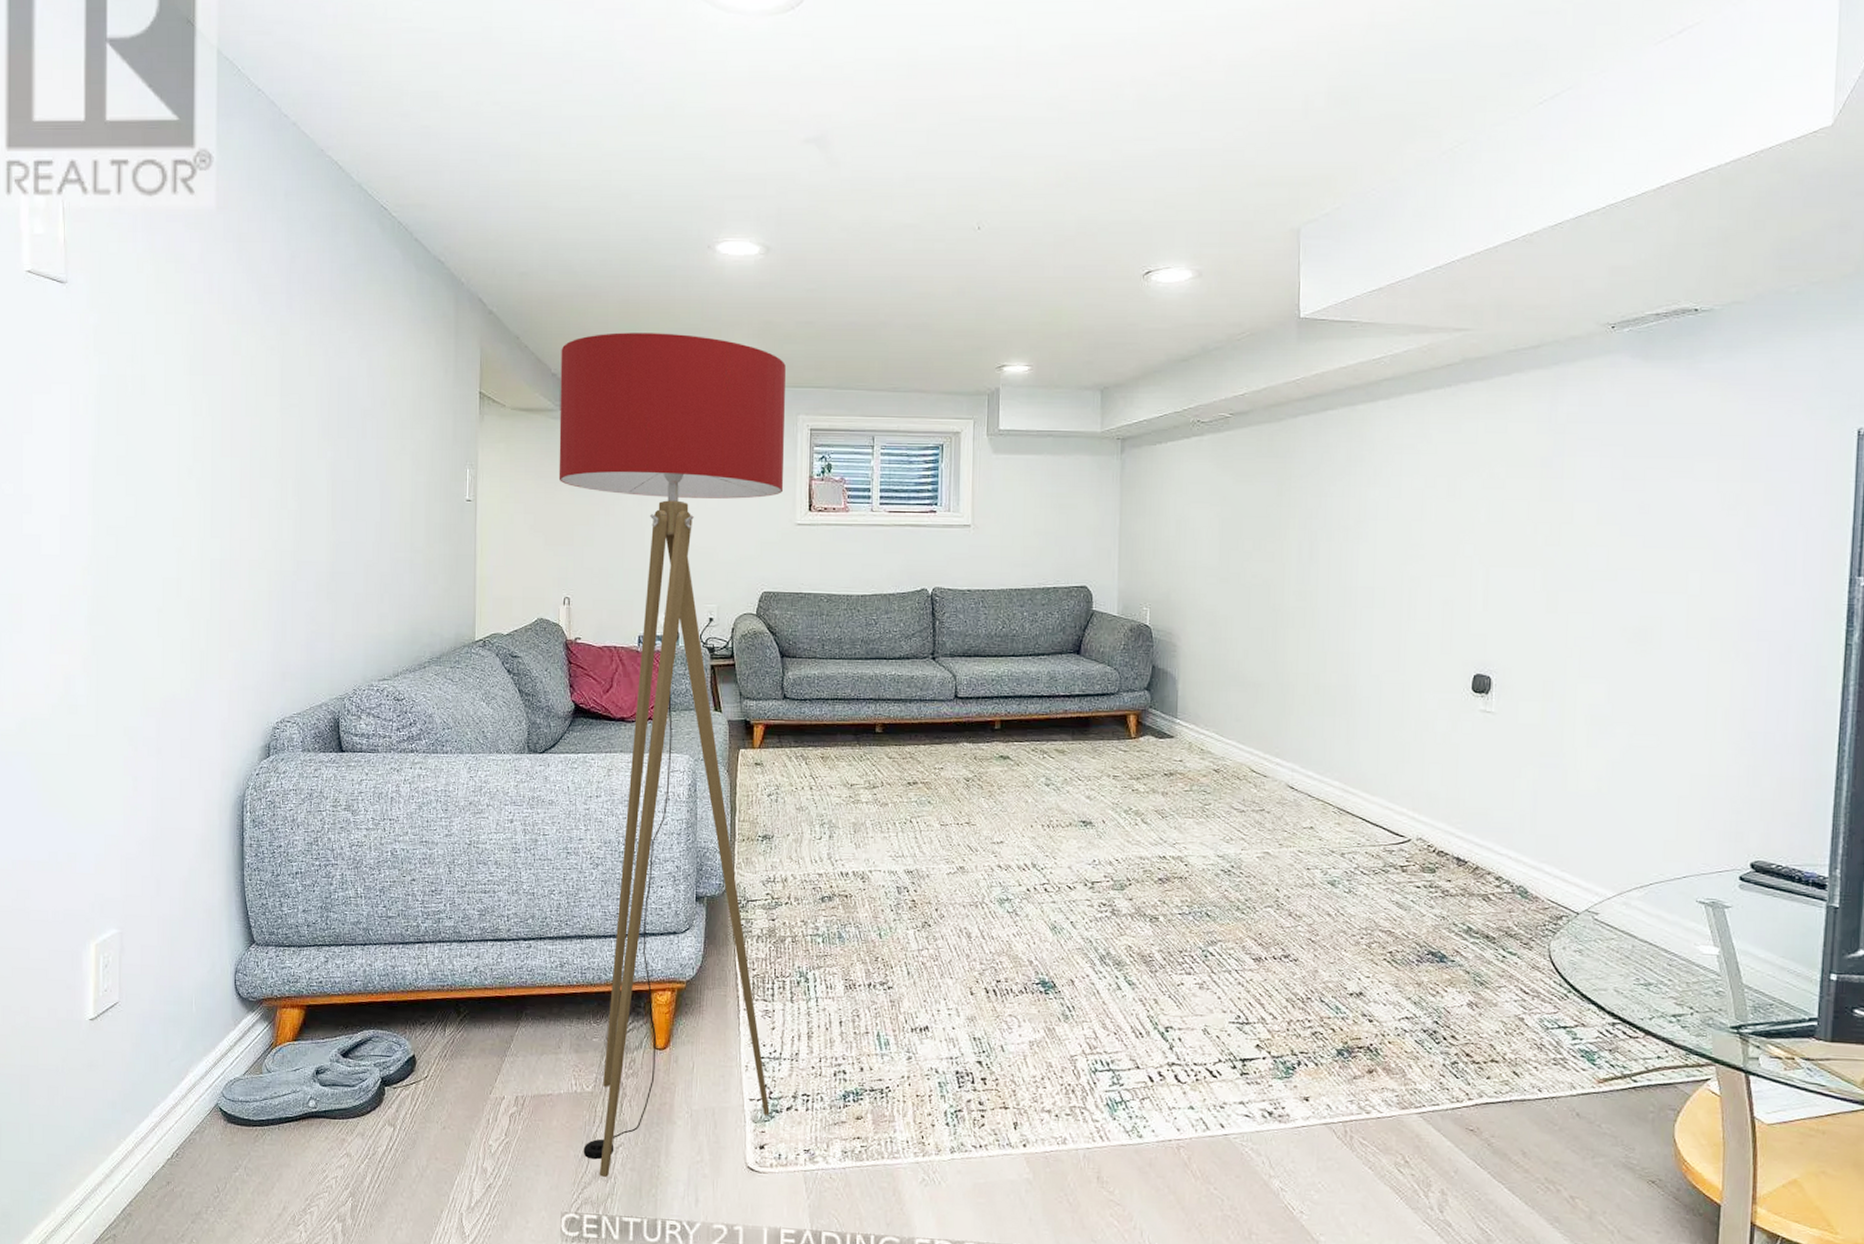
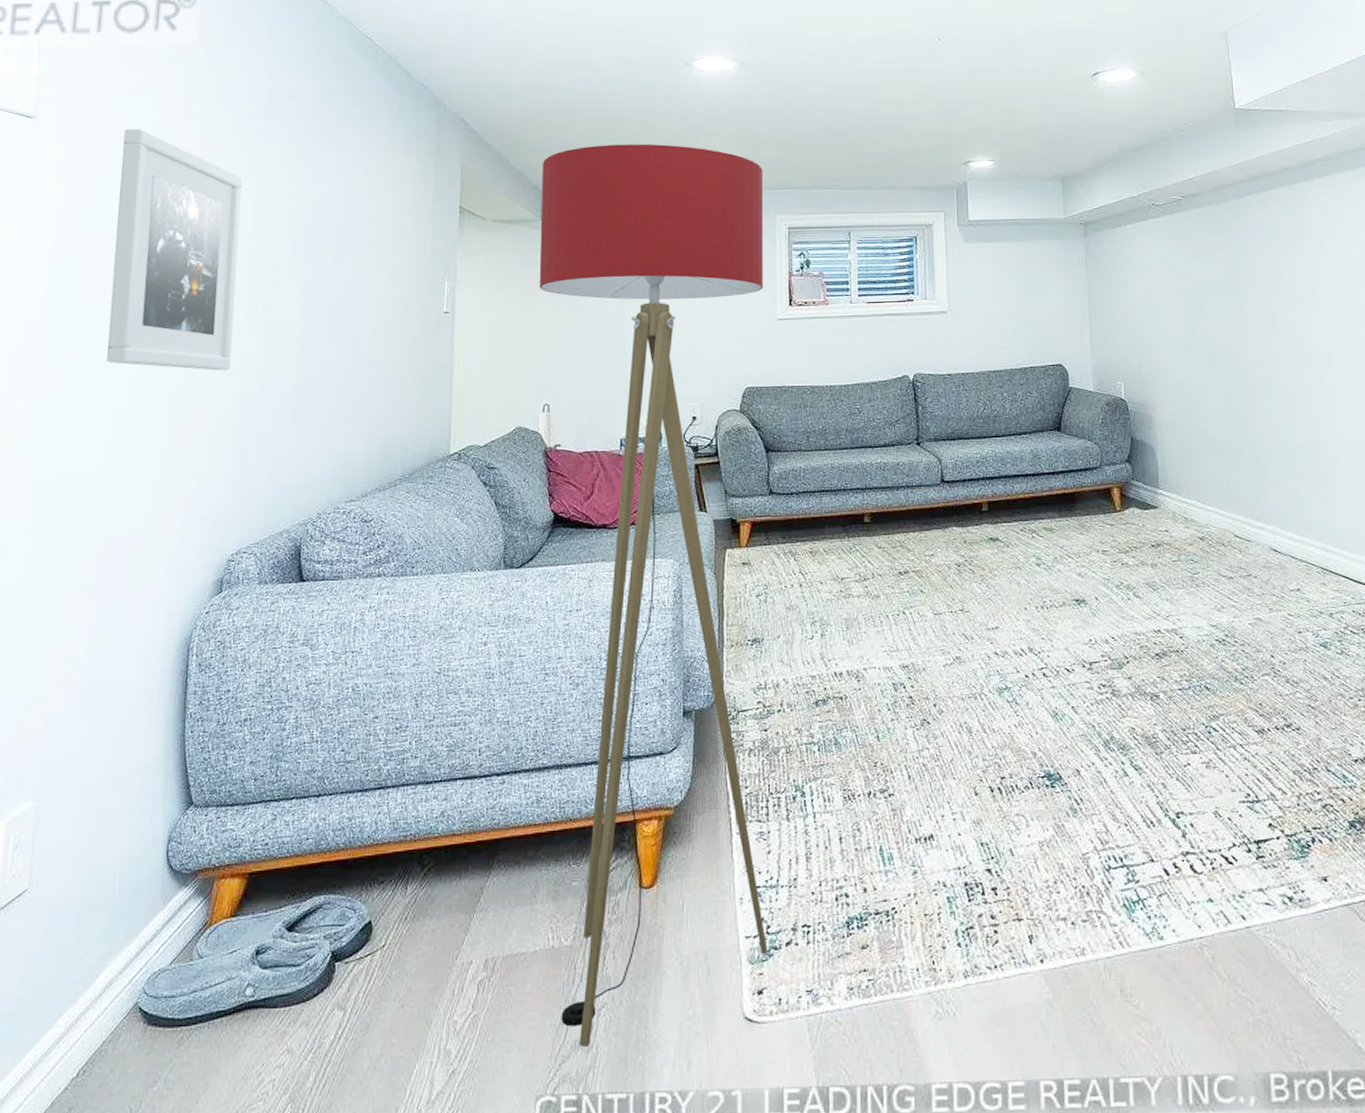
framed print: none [150,298,267,547] -> present [106,128,242,371]

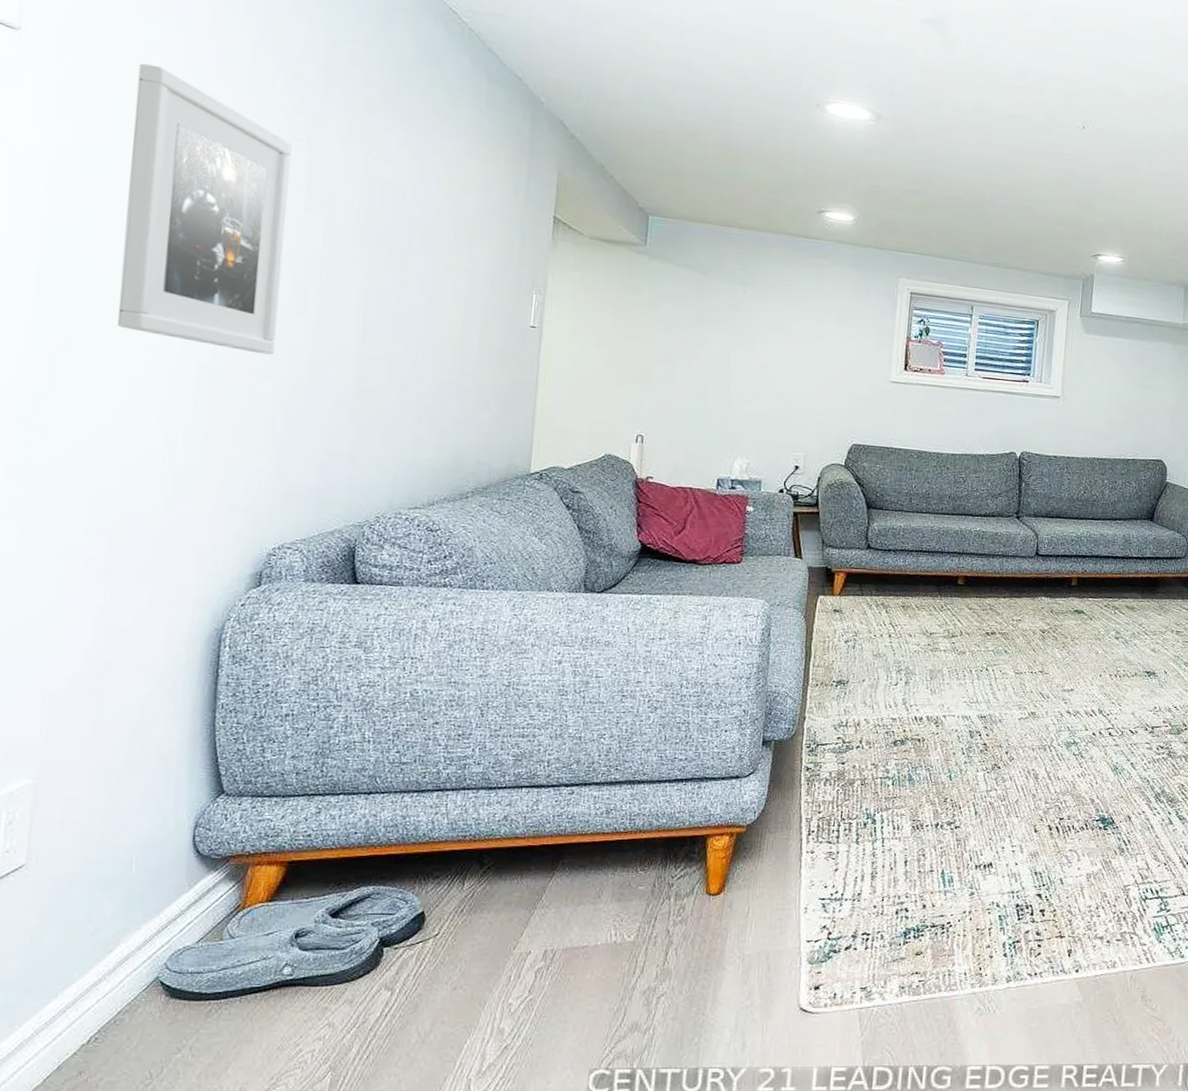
floor lamp: present [539,143,768,1048] -> none [619,174,890,1030]

